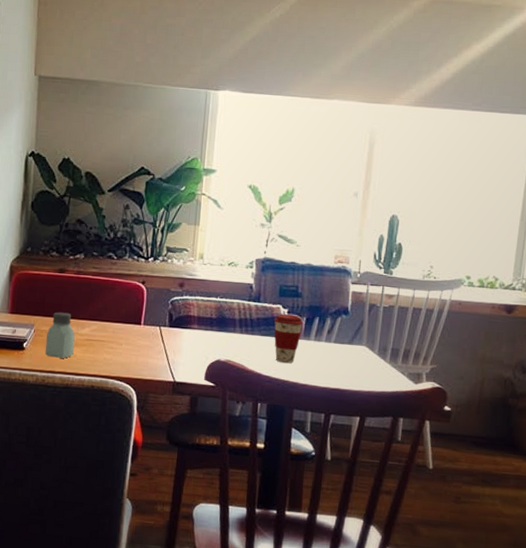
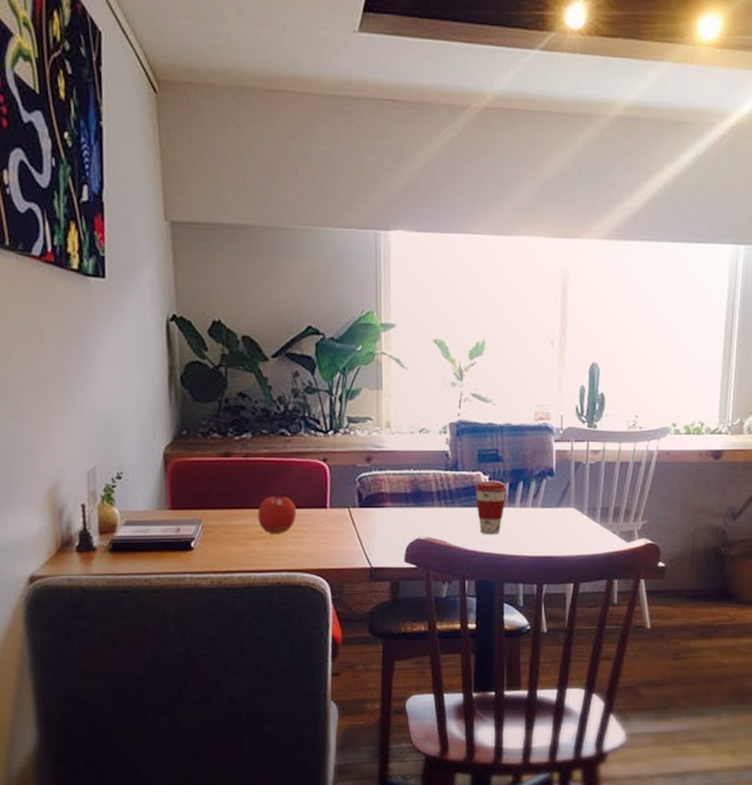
saltshaker: present [45,312,75,358] -> none [218,502,252,555]
fruit: none [81,305,114,344] -> present [257,490,296,535]

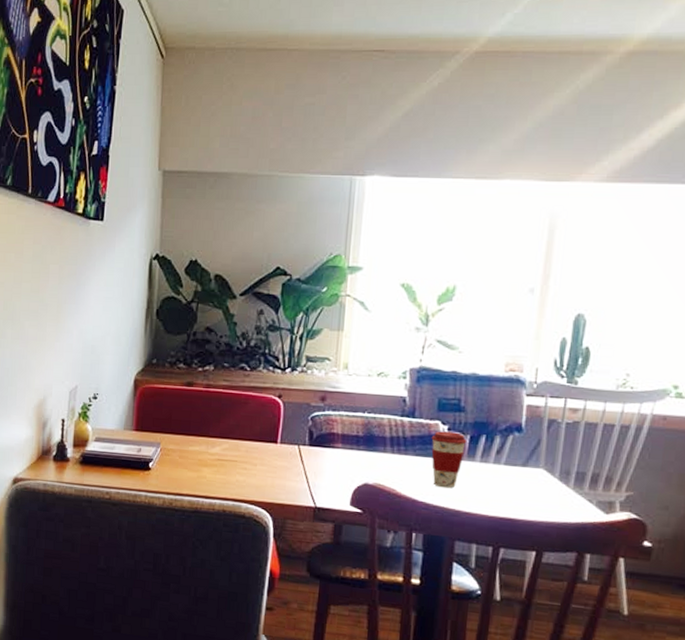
fruit: present [257,490,296,535] -> none [211,422,248,465]

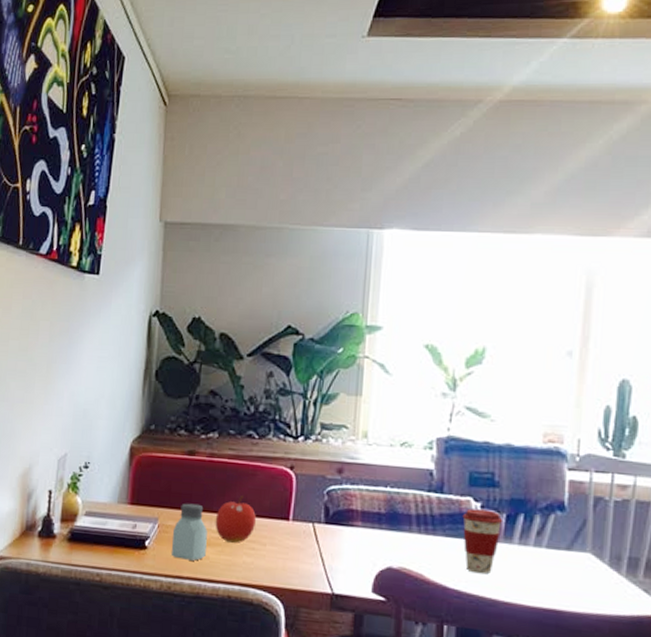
saltshaker: none [173,429,205,480] -> present [172,503,208,561]
fruit: none [211,422,248,465] -> present [215,495,256,544]

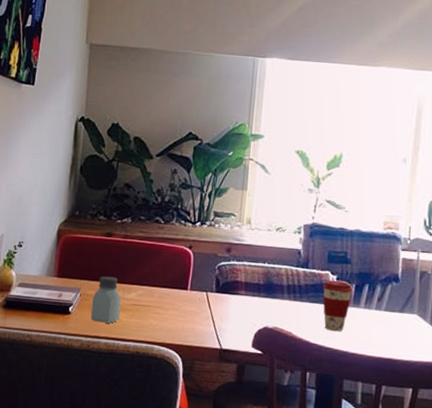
fruit: present [215,495,256,544] -> none [127,270,161,310]

